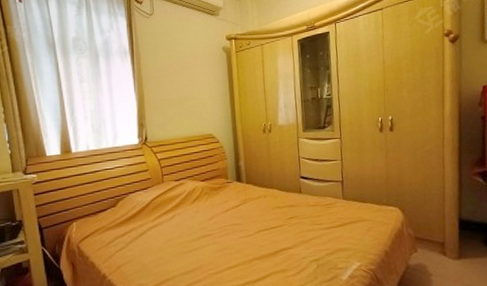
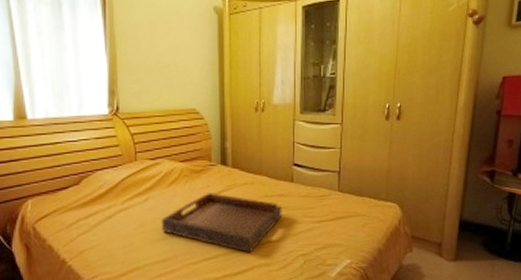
serving tray: none [186,207,294,261] -> present [160,193,282,253]

